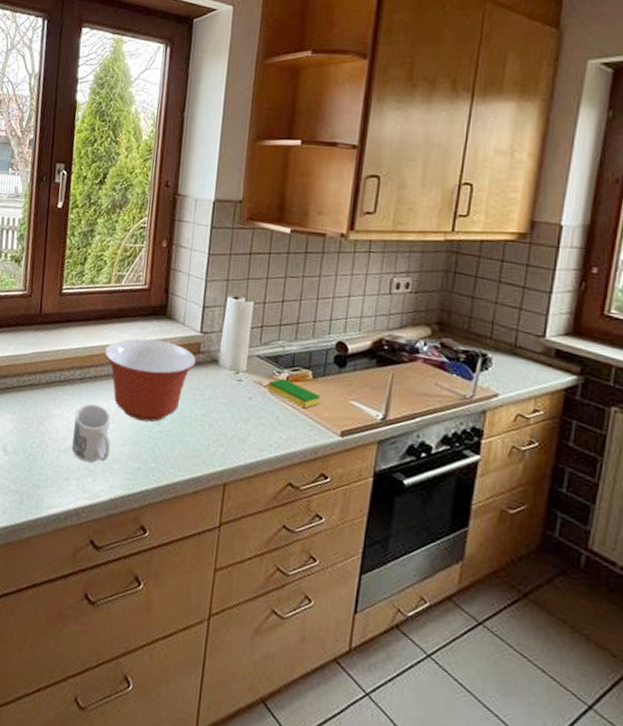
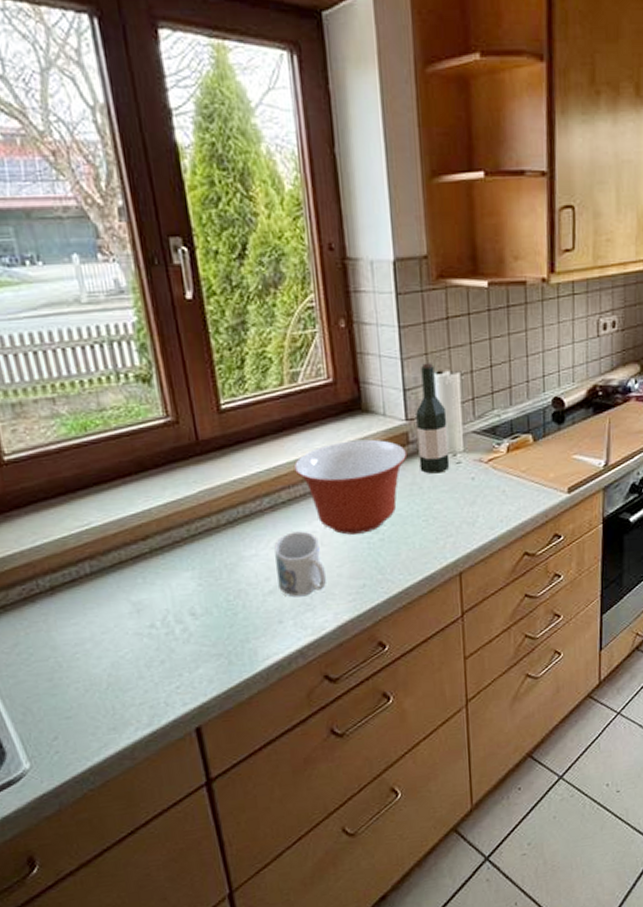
wine bottle: none [205,287,237,386] -> present [416,363,450,474]
dish sponge: present [268,378,321,409] -> none [489,449,545,475]

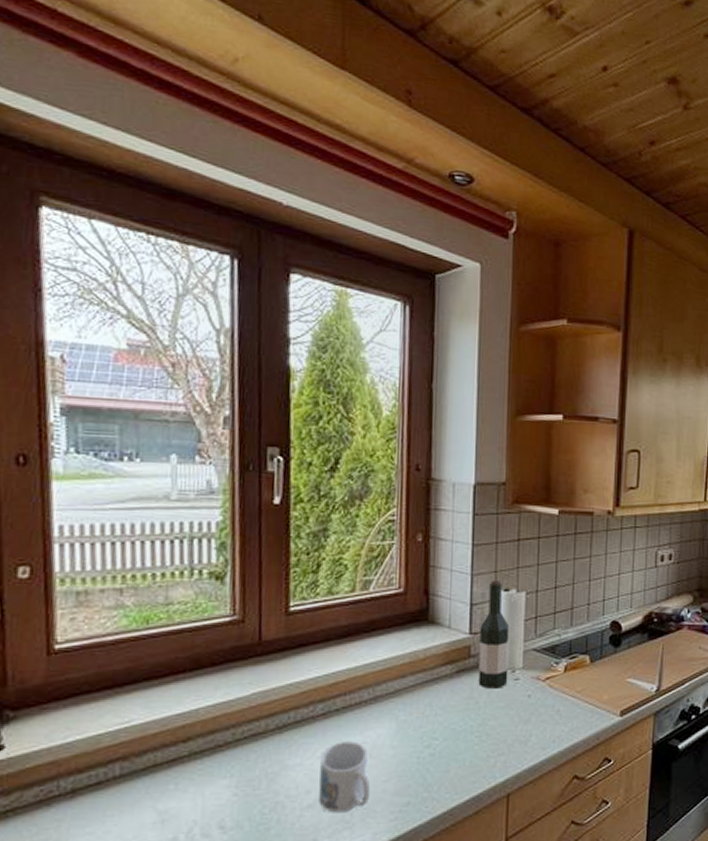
mixing bowl: present [293,439,408,535] -> none [352,650,468,748]

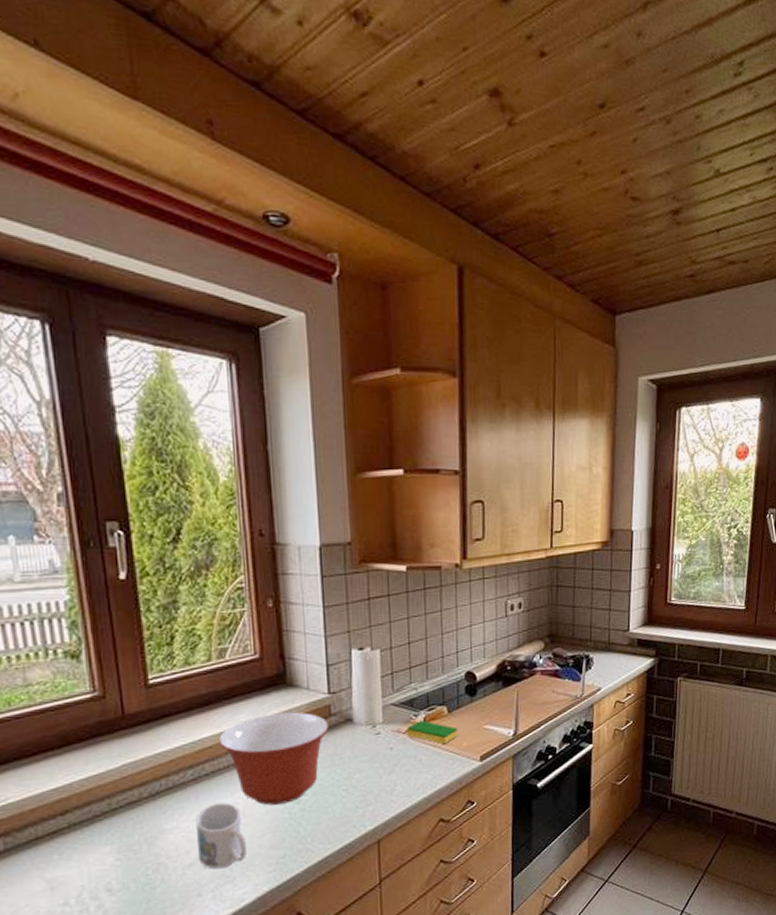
mixing bowl: none [352,650,468,748] -> present [218,712,330,806]
wine bottle: present [478,580,510,689] -> none [338,640,370,745]
dish sponge: none [546,669,600,696] -> present [406,720,459,745]

